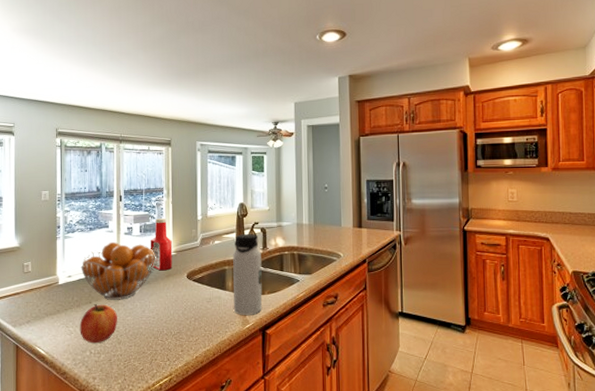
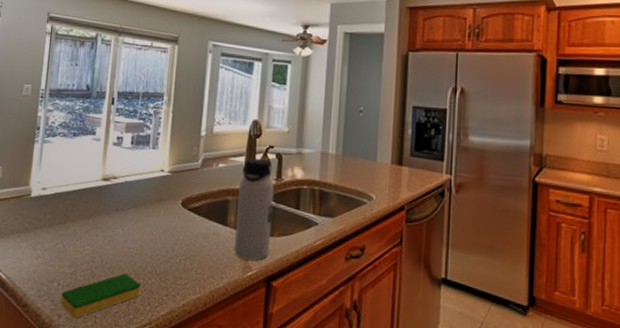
apple: present [79,304,117,344] -> none [49,226,95,274]
fruit basket: present [80,242,156,300] -> none [58,152,148,224]
dish sponge: none [94,338,160,378] -> present [60,273,140,319]
ketchup bottle: present [150,218,173,271] -> none [140,129,168,194]

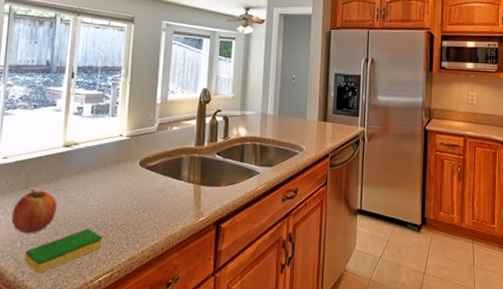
apple: none [49,226,95,274] -> present [11,190,57,234]
water bottle: present [233,158,274,261] -> none [187,121,222,207]

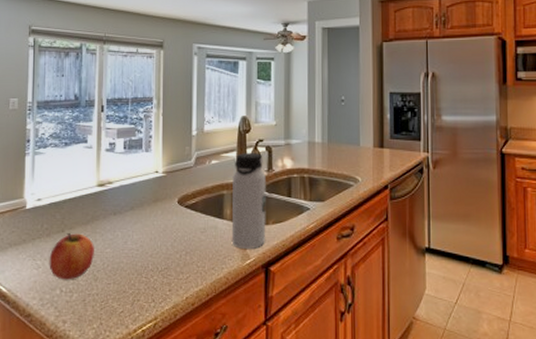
dish sponge: present [24,229,102,273] -> none [65,274,143,322]
water bottle: none [187,121,222,207] -> present [231,153,266,249]

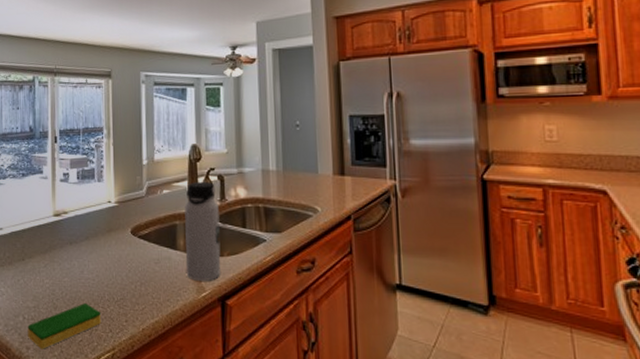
apple: present [49,233,94,280] -> none [12,262,53,308]
dish sponge: none [65,274,143,322] -> present [27,303,101,349]

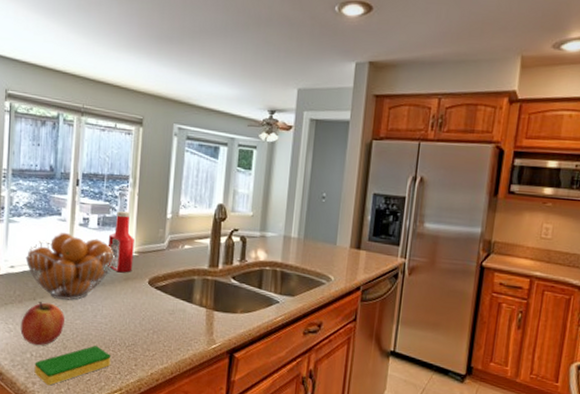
fruit basket: none [12,190,96,258] -> present [25,233,115,300]
apple: none [12,262,53,308] -> present [20,302,65,346]
ketchup bottle: none [89,163,114,225] -> present [108,211,134,273]
water bottle: present [184,182,221,281] -> none [199,241,238,335]

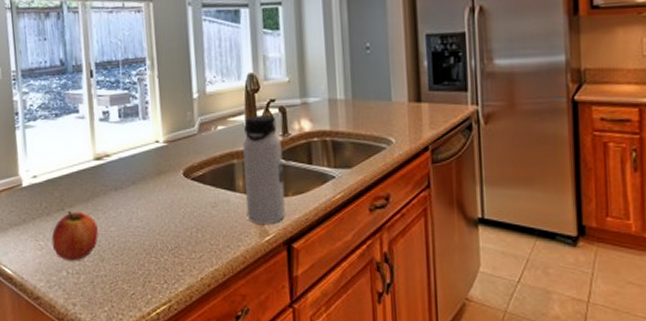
fruit basket: present [25,233,115,300] -> none [47,131,142,206]
dish sponge: present [34,346,110,386] -> none [72,254,154,305]
ketchup bottle: present [108,211,134,273] -> none [133,98,164,167]
water bottle: none [199,241,238,335] -> present [242,115,286,224]

